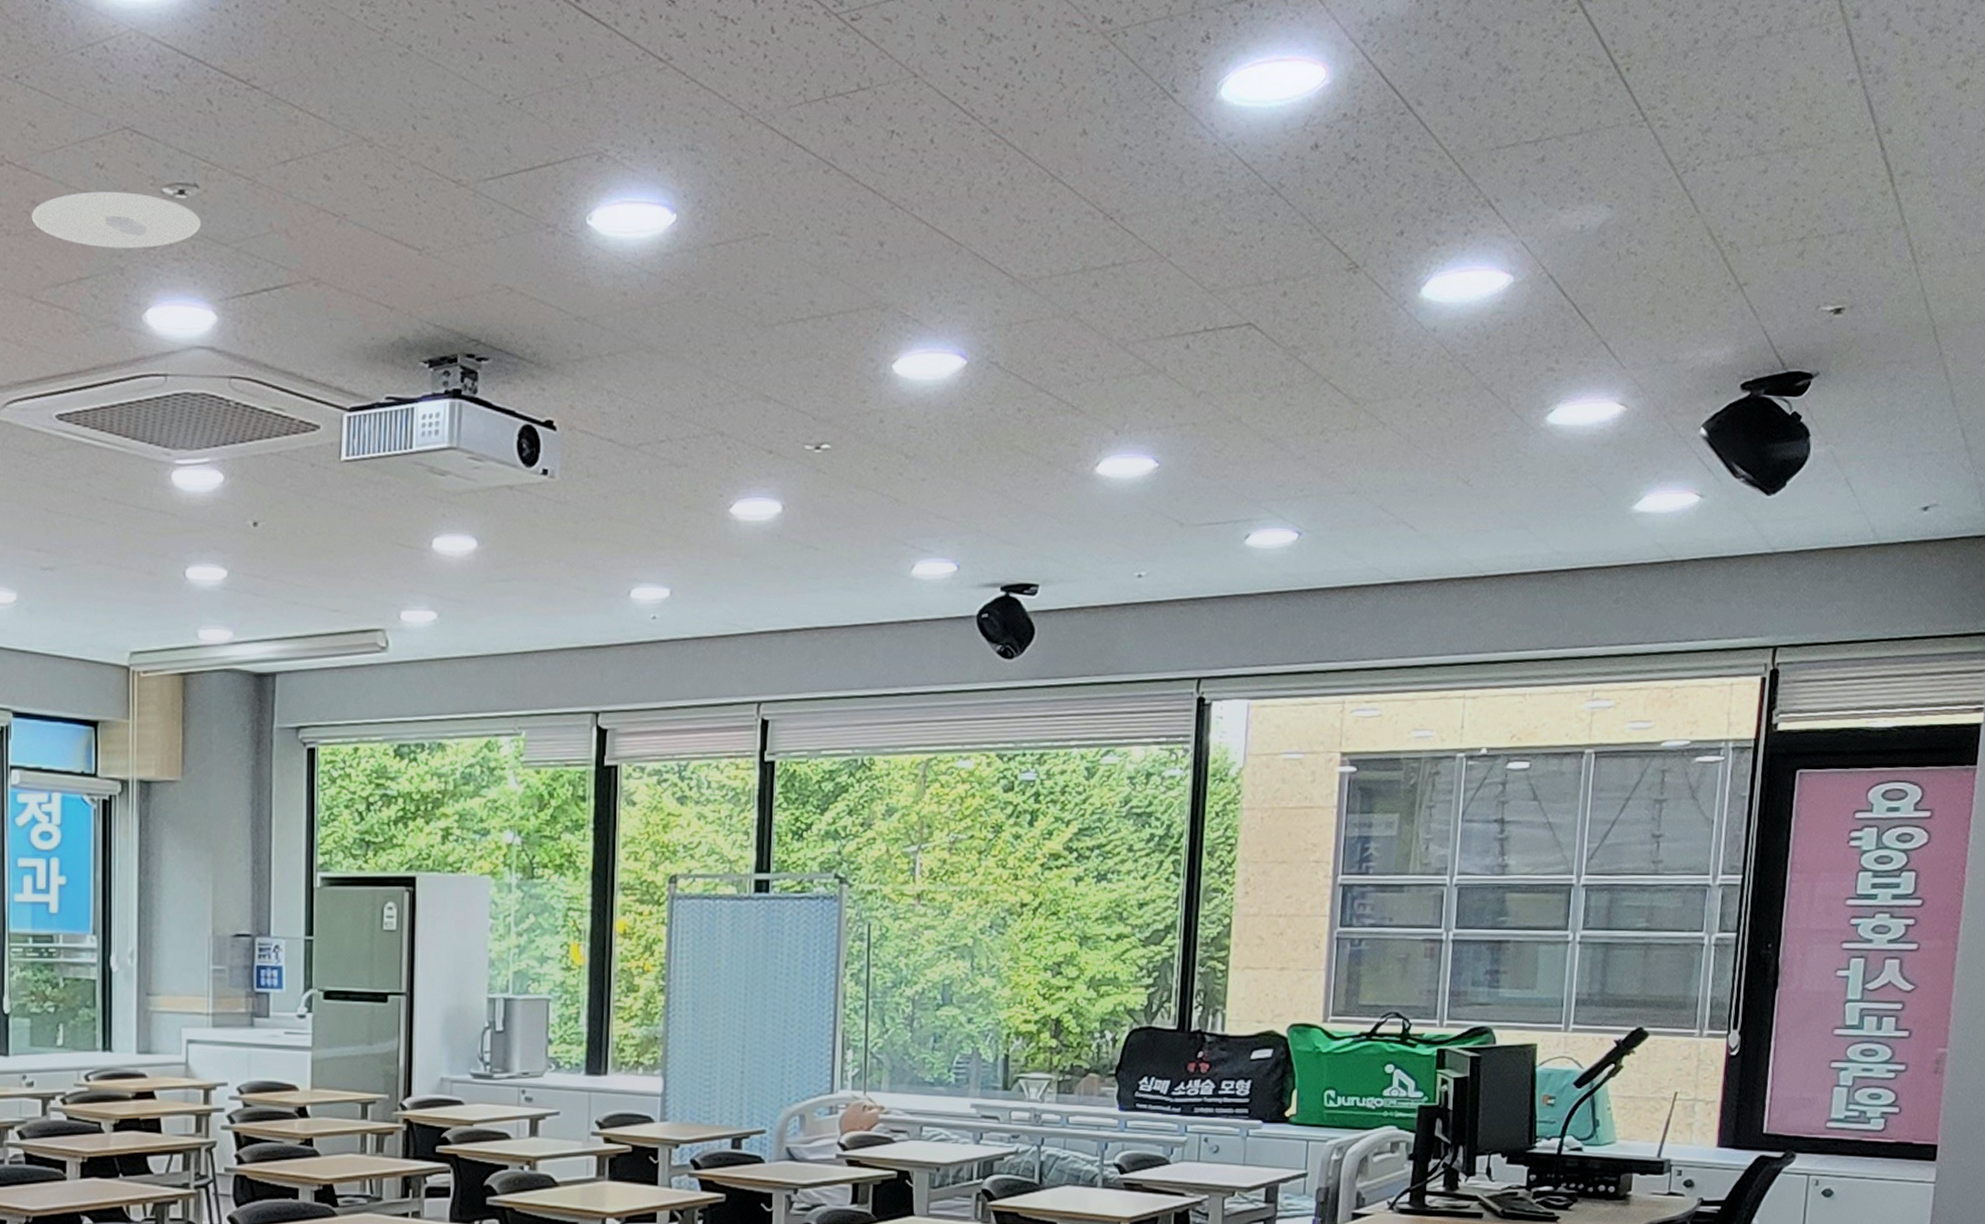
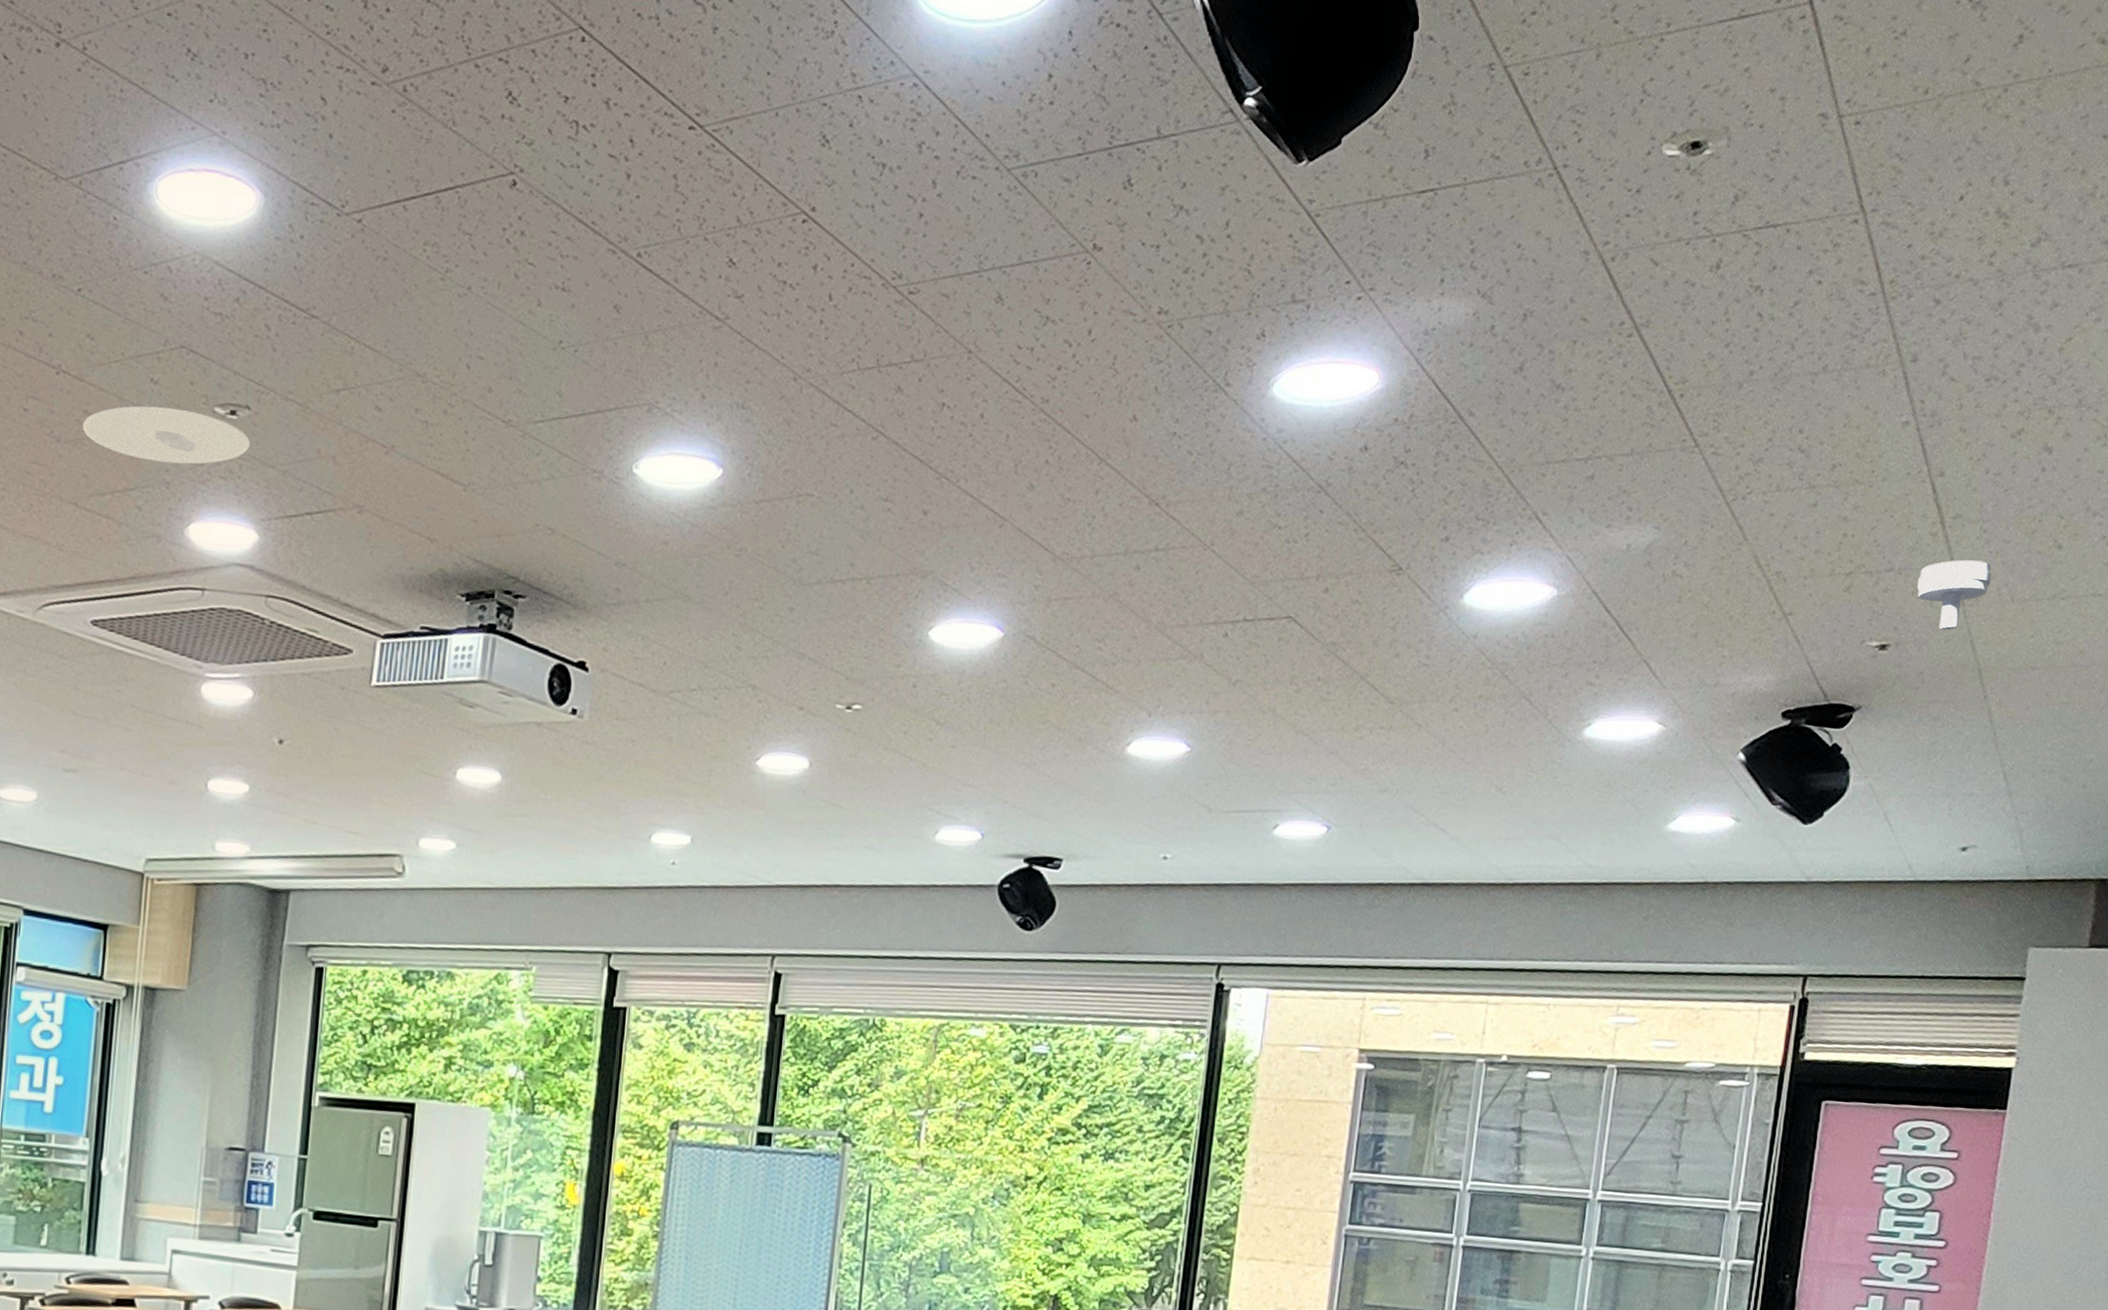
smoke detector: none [1869,216,1942,290] -> present [1917,559,1992,631]

